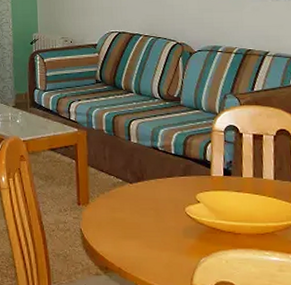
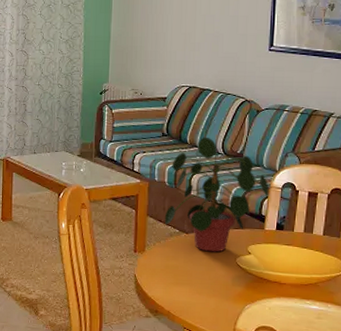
potted plant: none [106,82,212,202] -> present [164,137,269,252]

